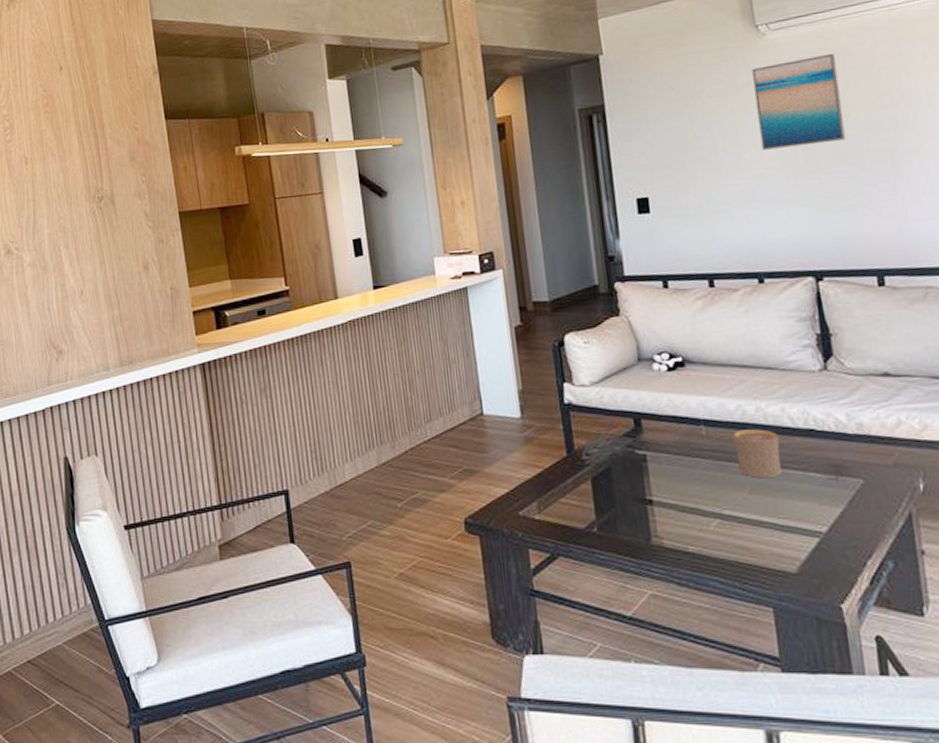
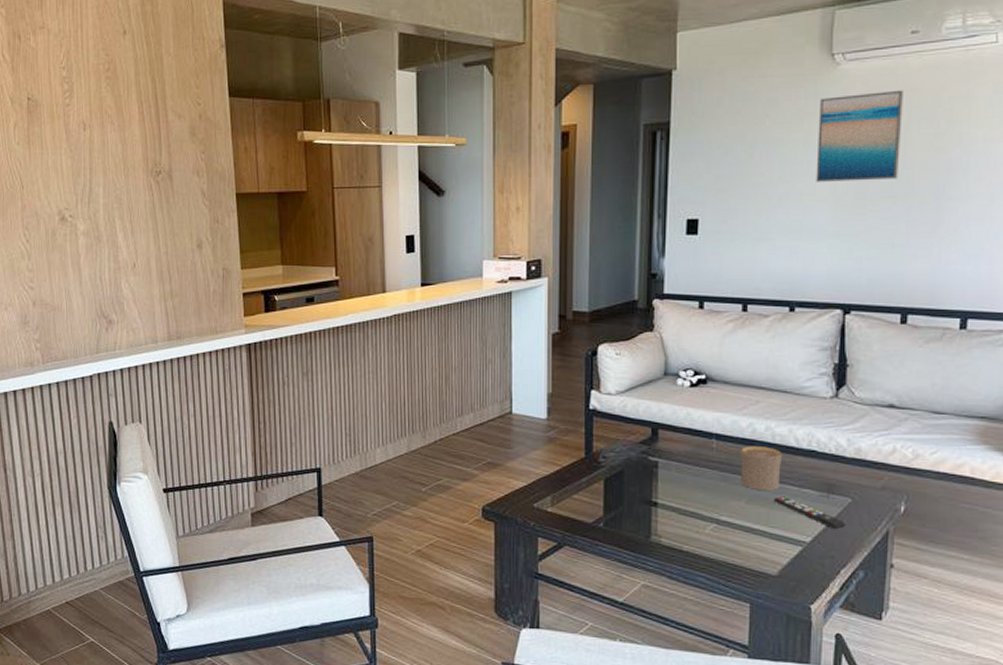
remote control: none [777,482,862,515] -> present [773,496,845,529]

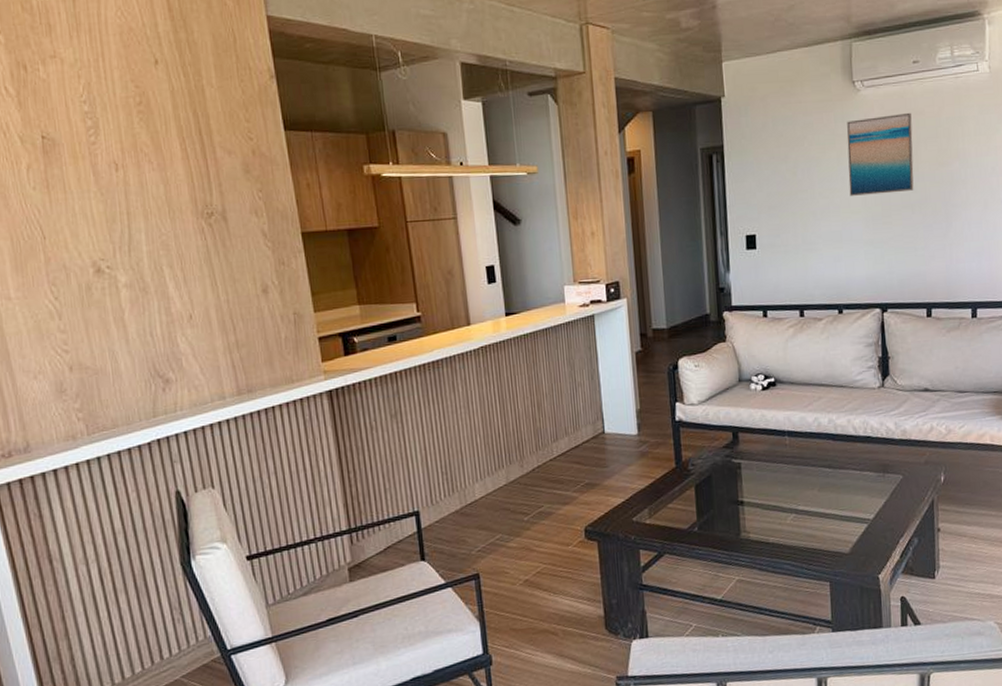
cup: present [740,446,783,491] -> none [810,437,845,478]
remote control: present [773,496,845,529] -> none [840,480,900,504]

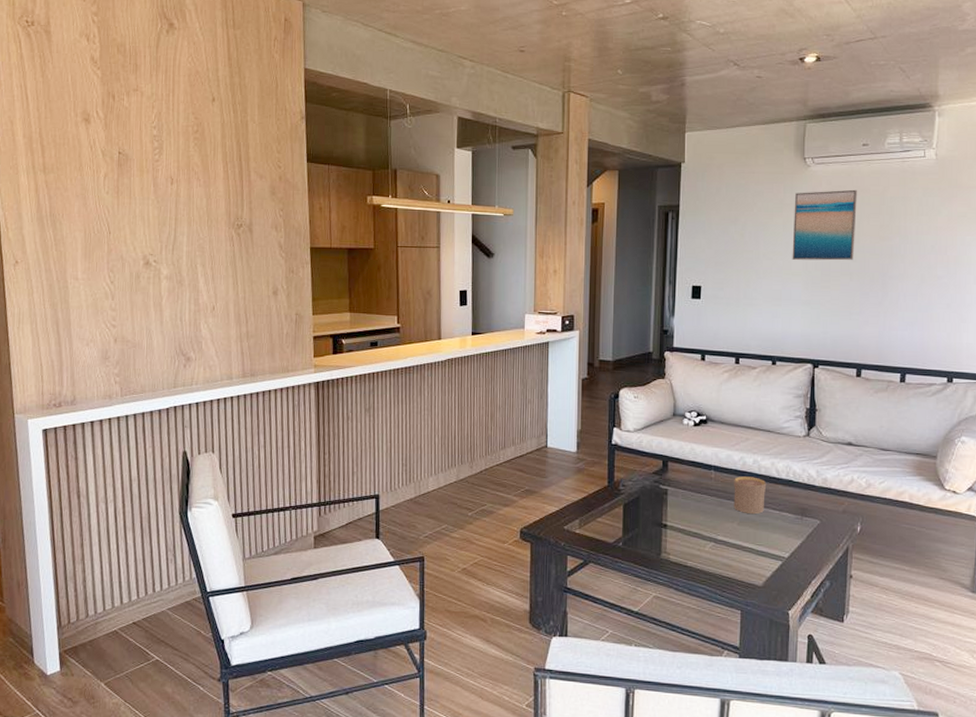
cup: none [810,437,845,478] -> present [733,476,767,515]

